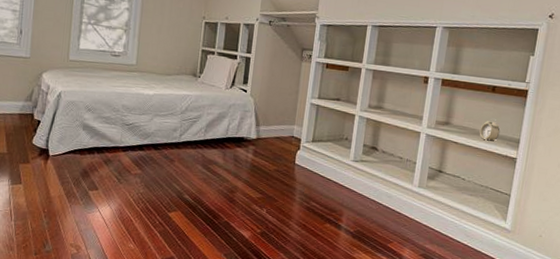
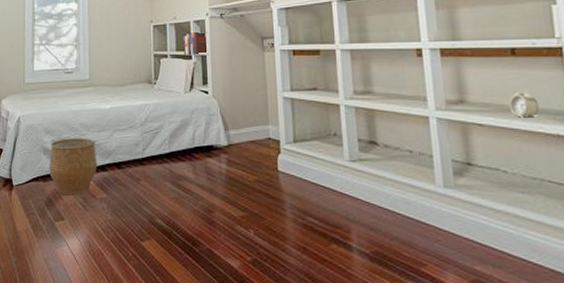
basket: none [86,117,136,169] -> present [48,138,98,196]
books: none [230,34,255,58] -> present [183,32,209,56]

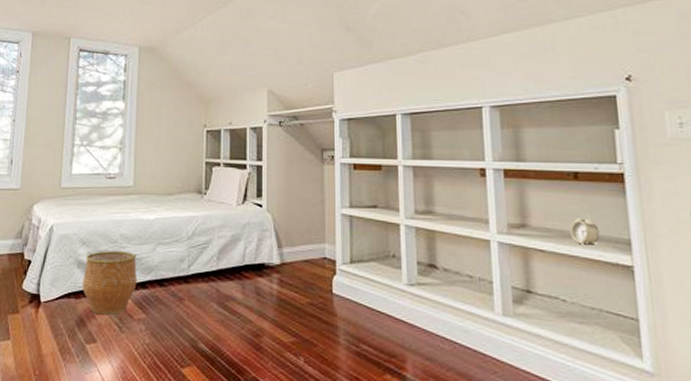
books: present [183,32,209,56] -> none [237,140,265,165]

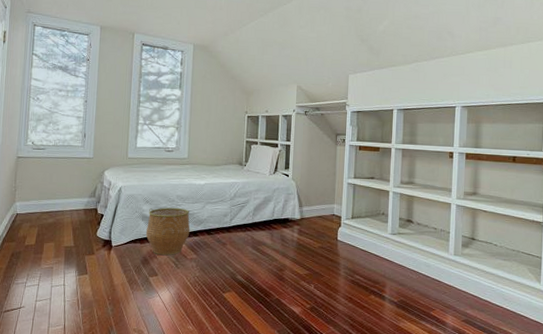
alarm clock: present [570,214,600,245] -> none [505,186,525,208]

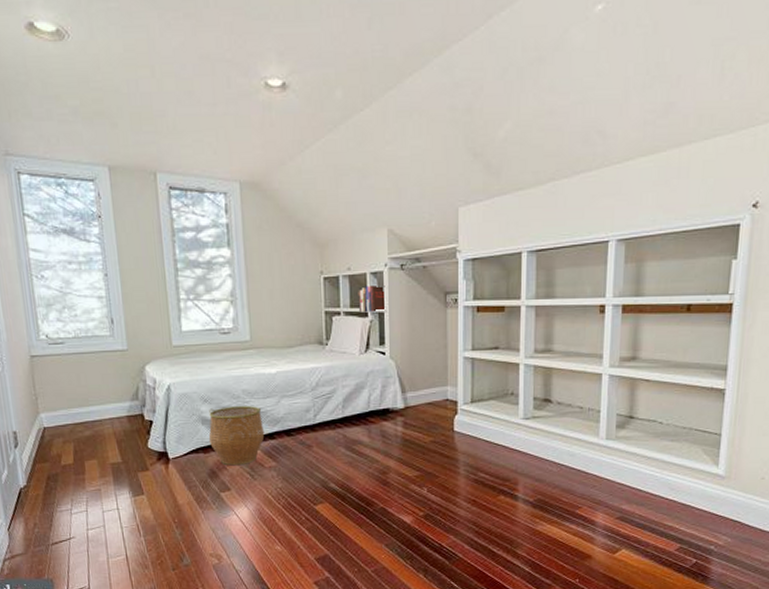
books: none [271,125,293,145] -> present [358,286,387,313]

